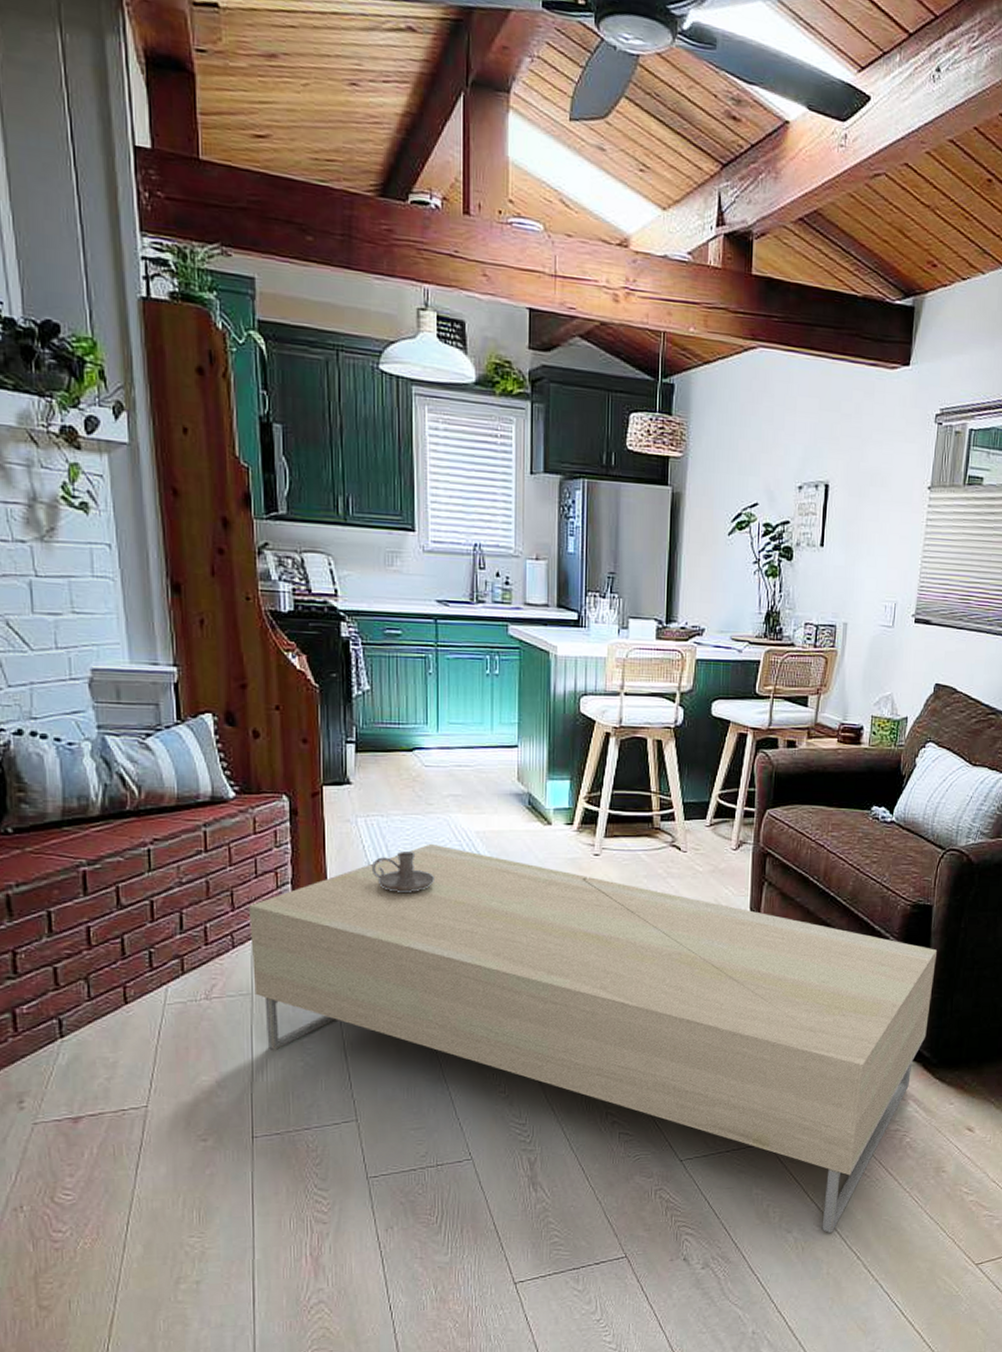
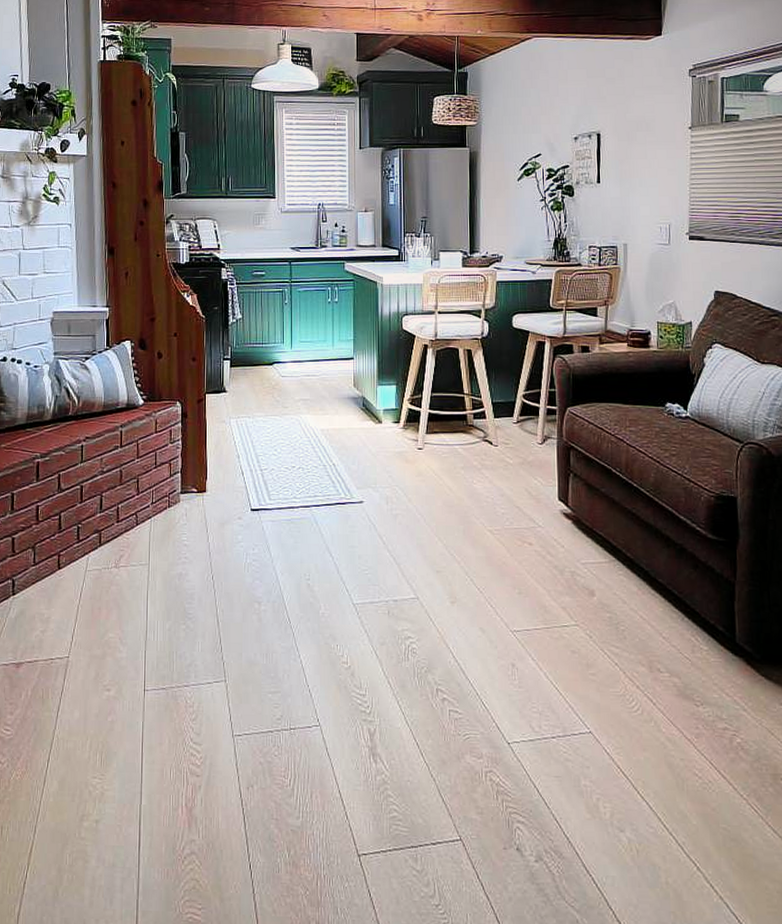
coffee table: present [249,843,937,1233] -> none [149,439,747,837]
candle holder: present [371,852,436,892] -> none [240,446,290,480]

